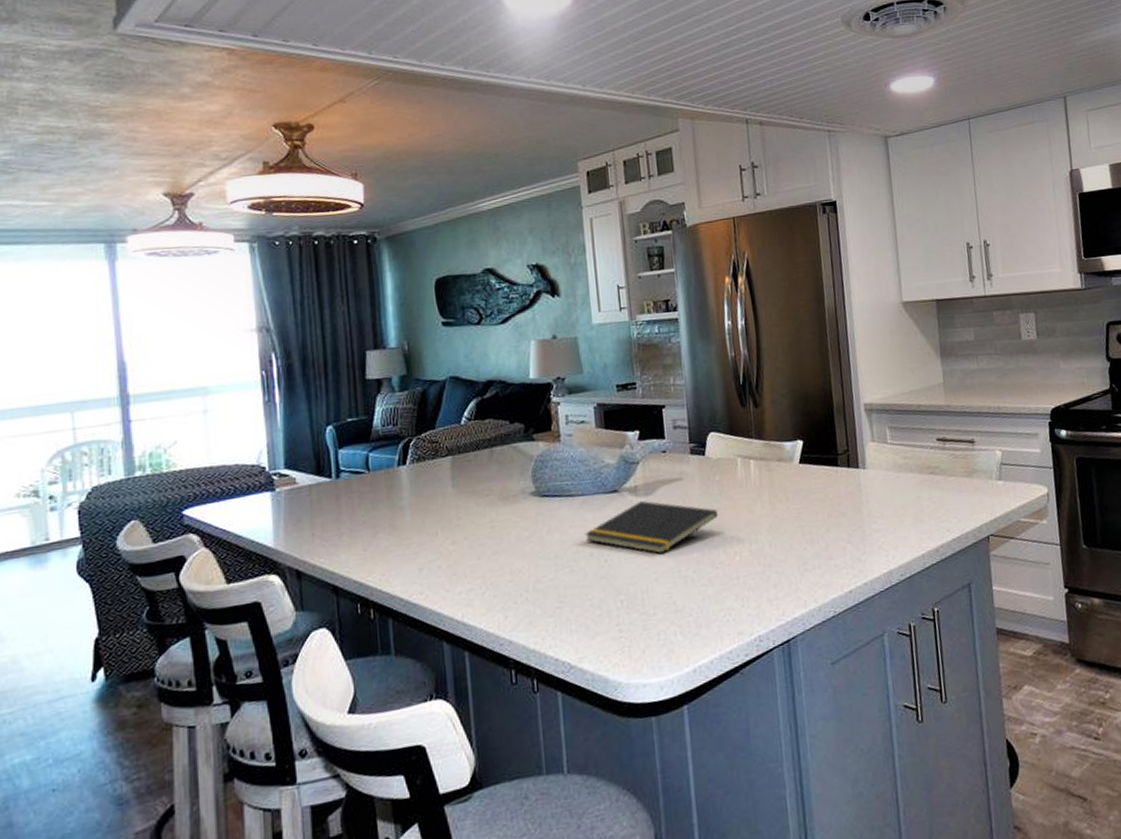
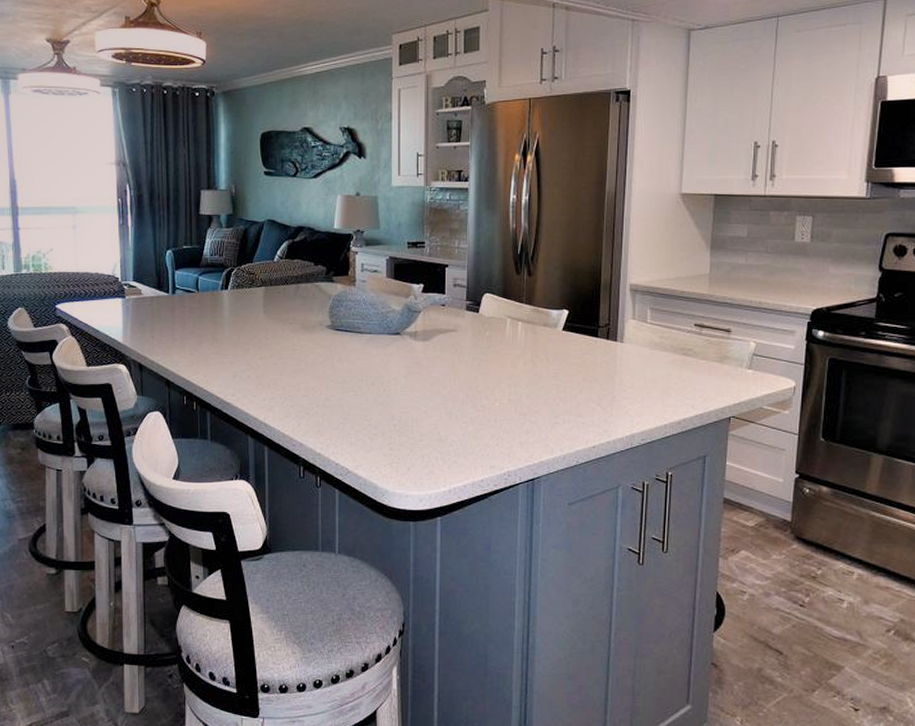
notepad: present [584,500,719,554] -> none [368,344,485,392]

